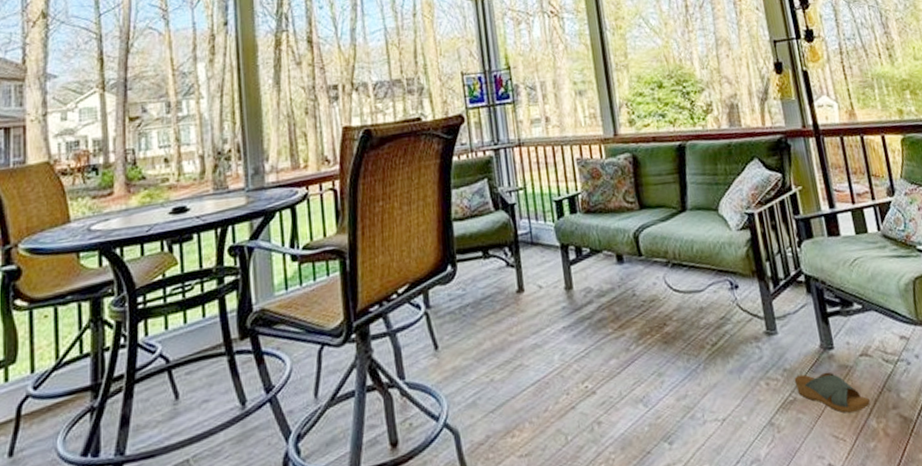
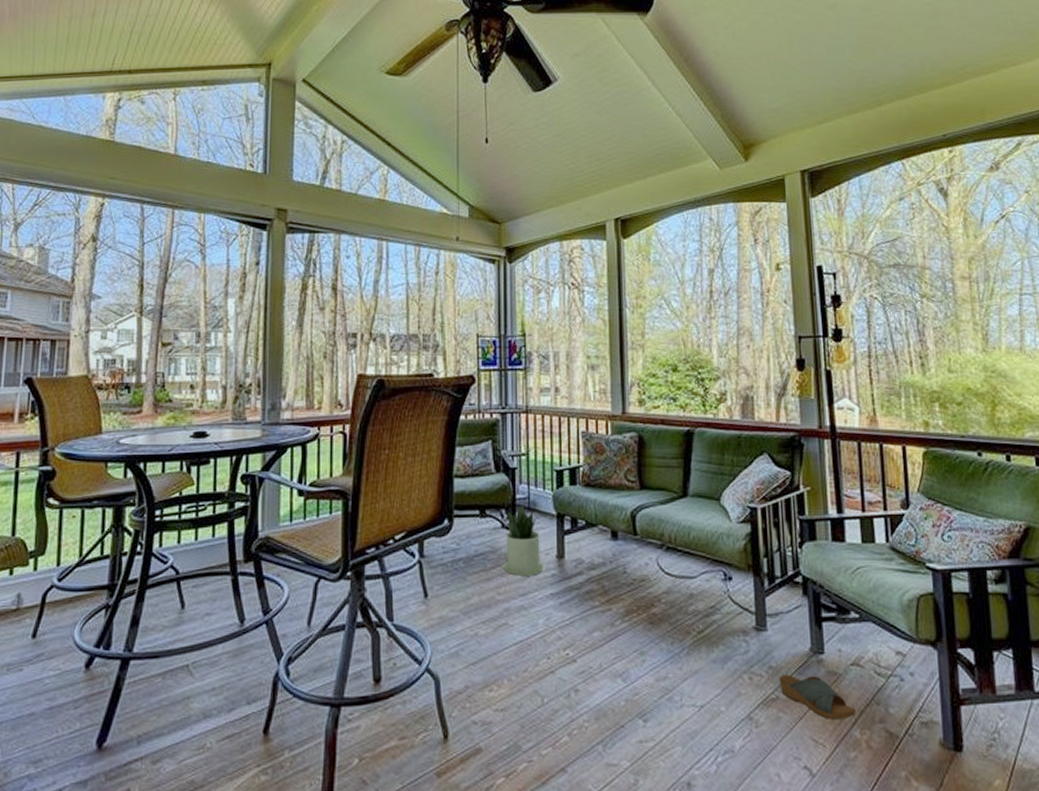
planter: none [510,241,553,314] -> present [503,506,543,576]

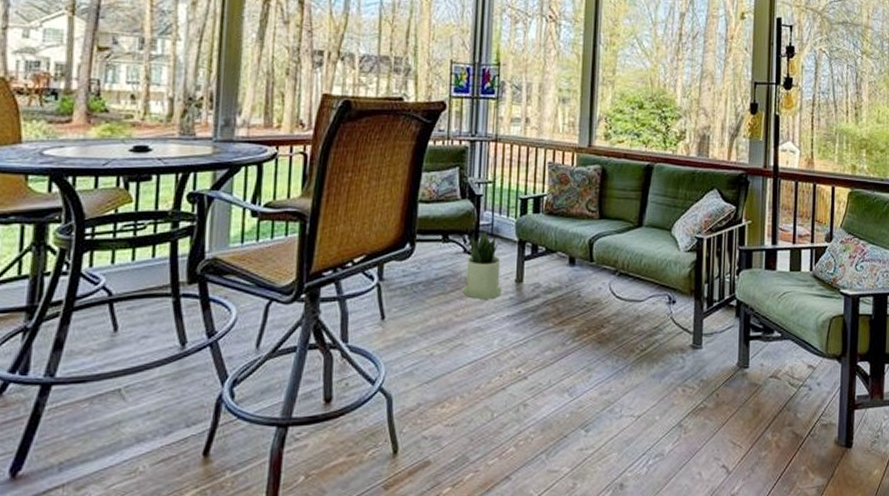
sandal: present [779,675,857,719] -> none [708,387,771,424]

